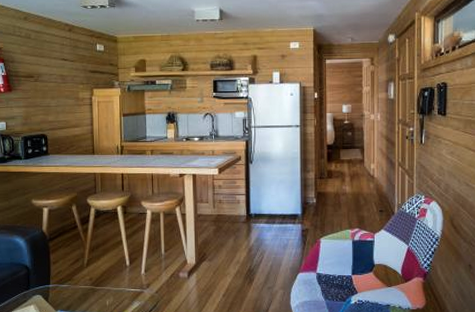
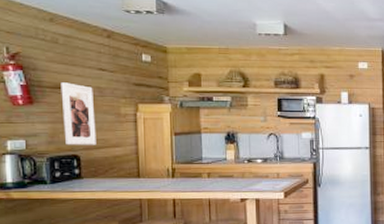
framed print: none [32,72,60,126] -> present [60,82,96,145]

